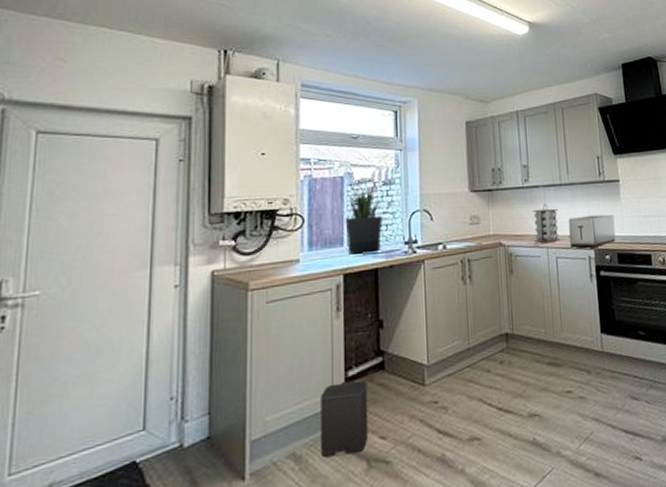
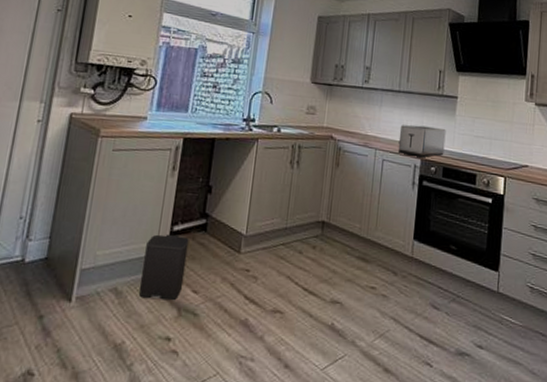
planter: present [345,187,383,255] -> none [190,60,228,124]
spice rack: present [532,204,560,244] -> none [364,107,393,146]

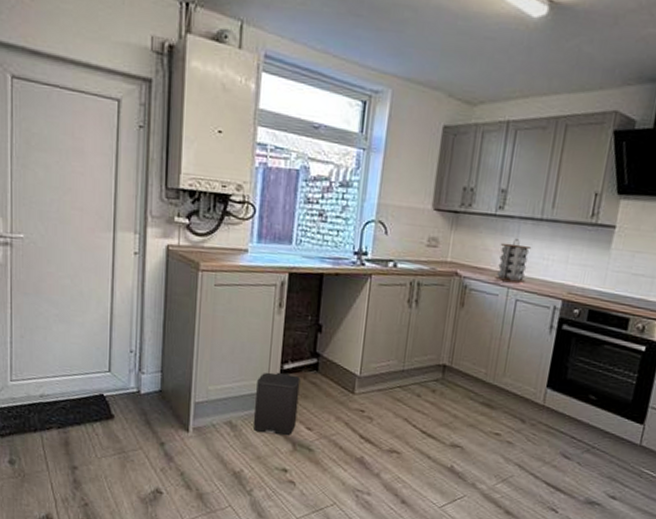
spice rack: none [364,107,393,146] -> present [495,239,532,284]
toaster: present [398,124,446,158] -> none [535,259,597,299]

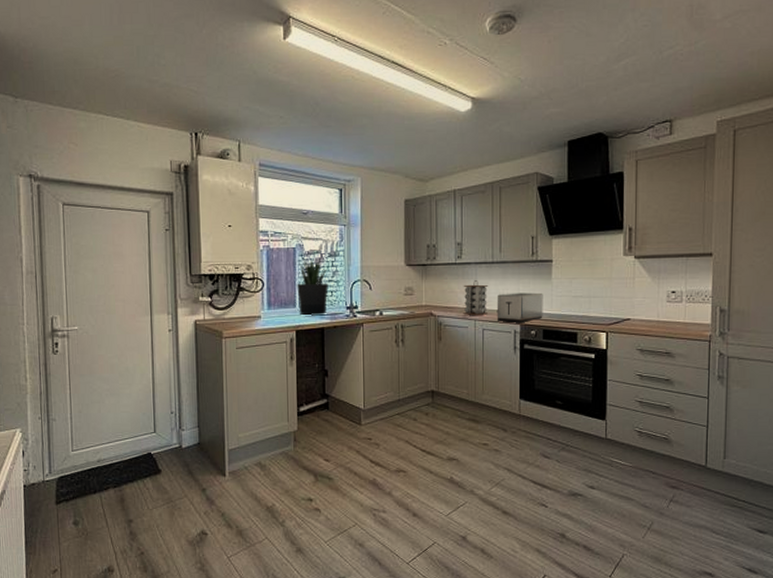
pedal bin: present [254,372,301,436] -> none [279,414,316,469]
planter: none [295,183,335,258] -> present [297,257,329,316]
toaster: none [535,259,597,299] -> present [497,292,543,323]

